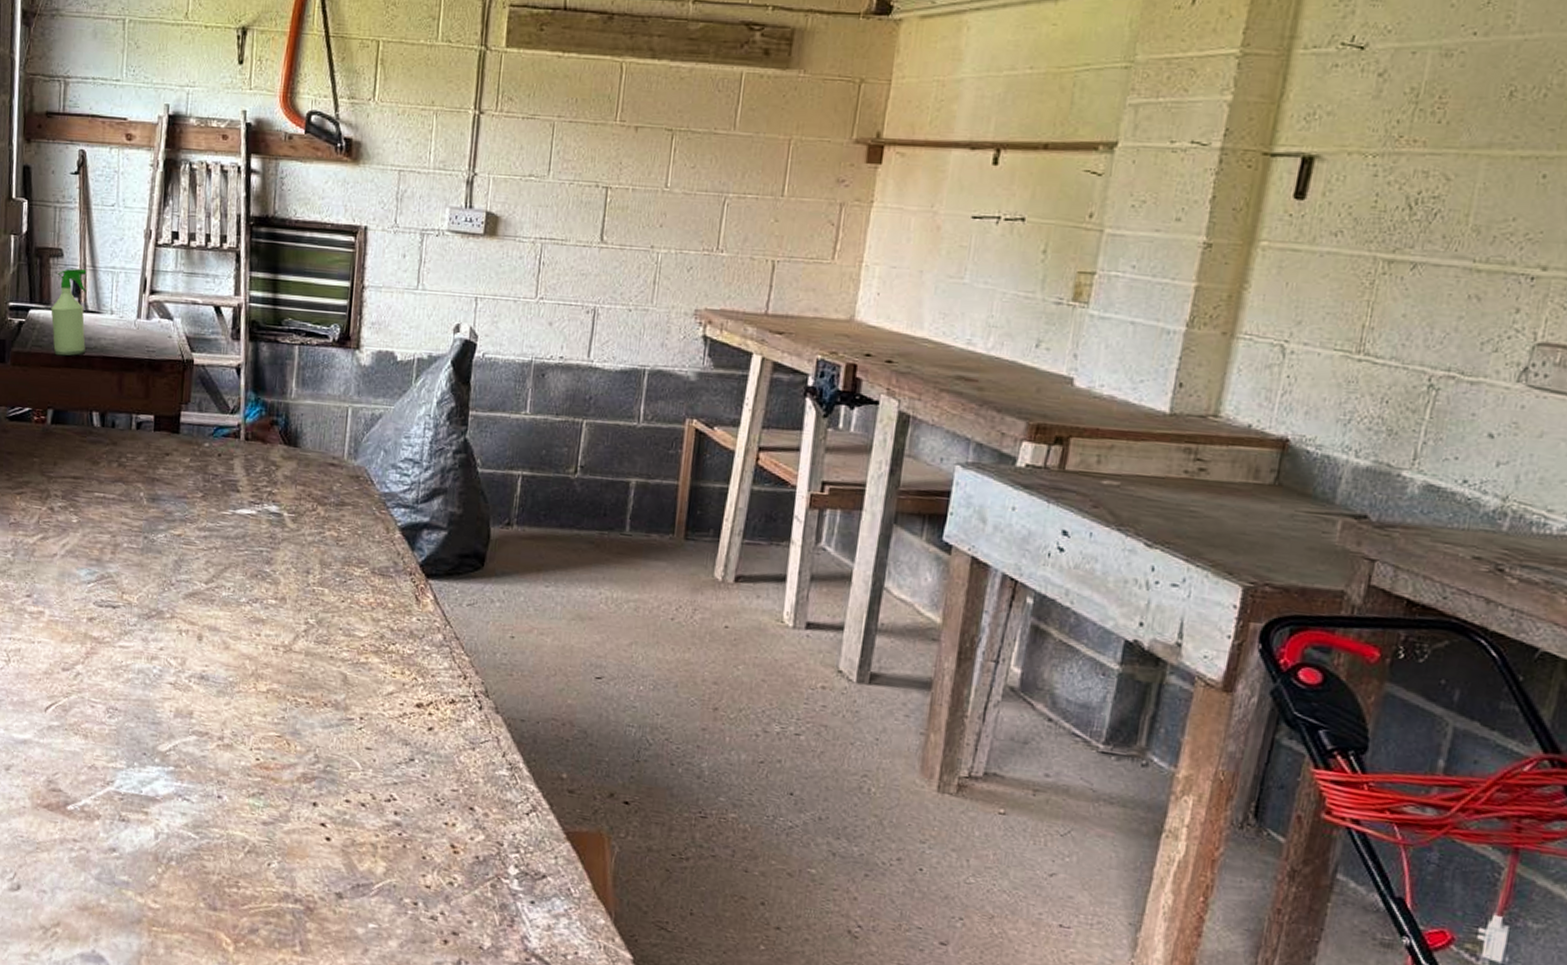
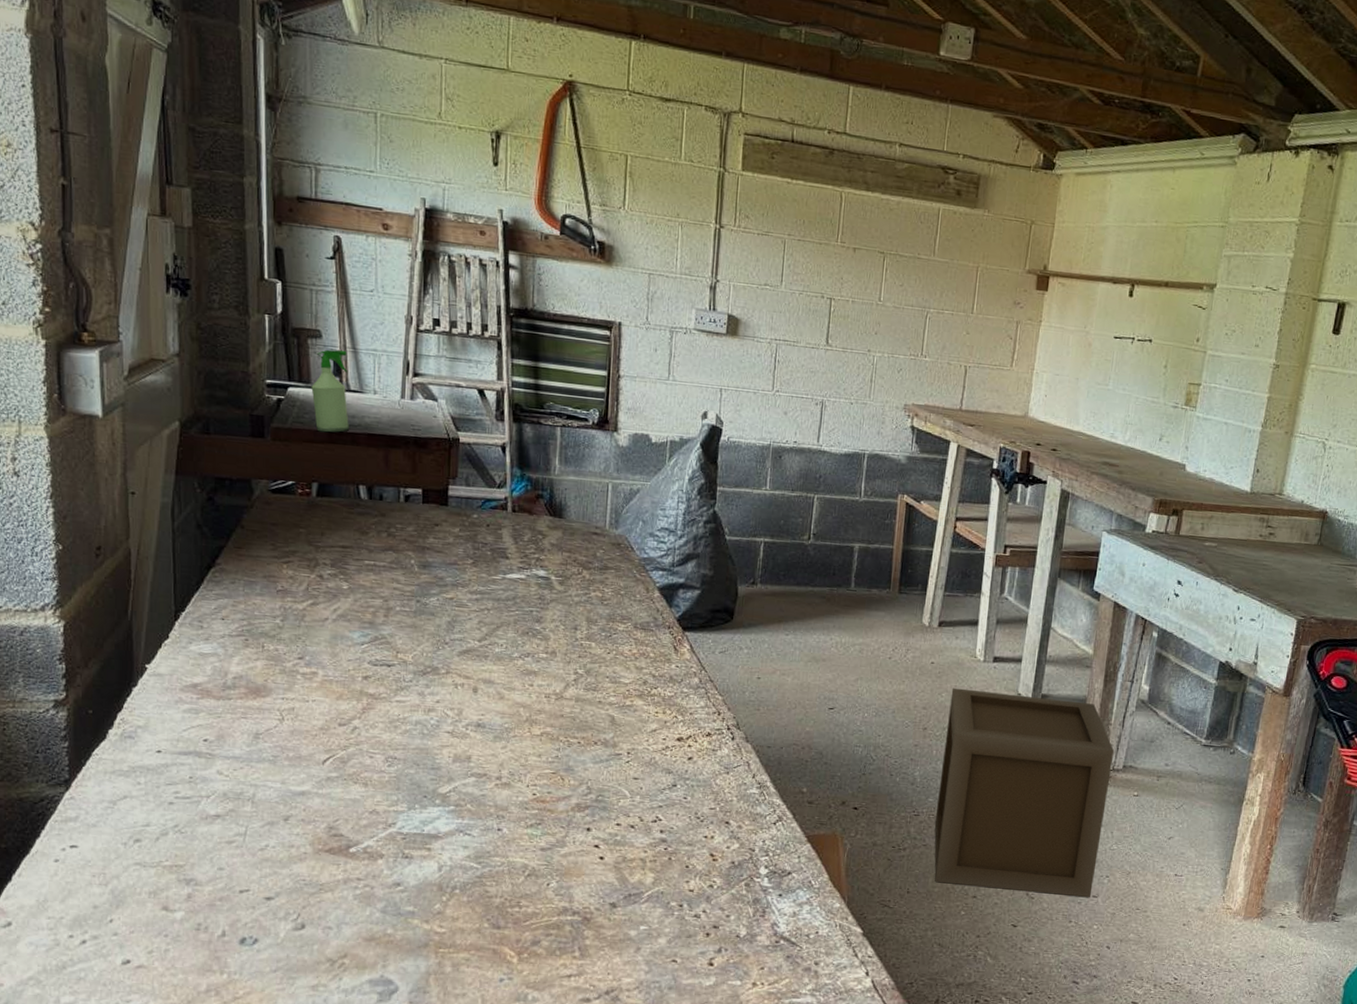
wooden box: none [725,659,972,945] -> present [934,688,1115,898]

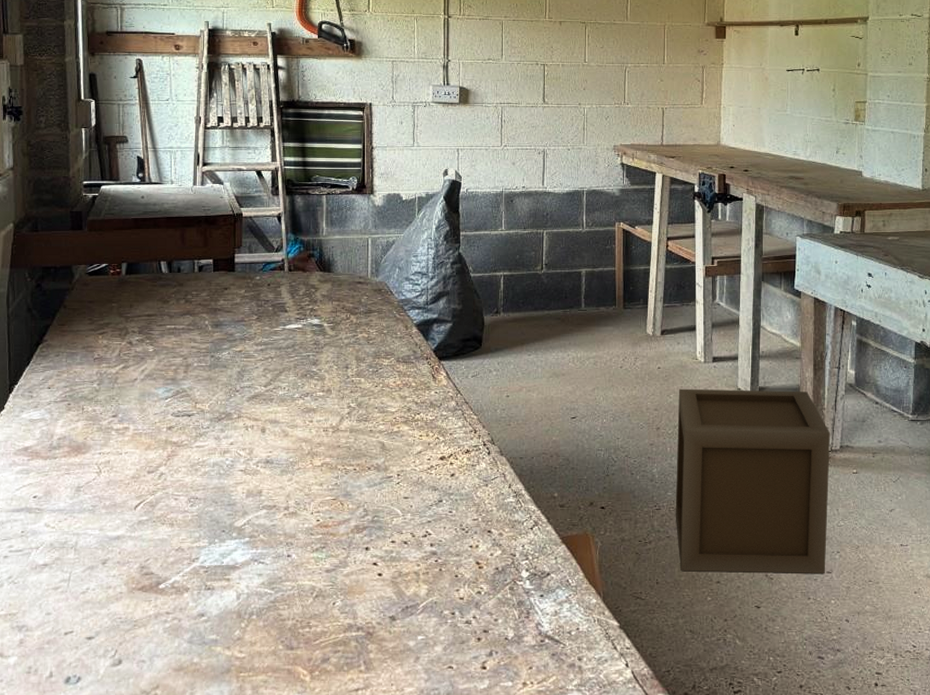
spray bottle: present [311,349,349,433] -> none [120,150,151,220]

